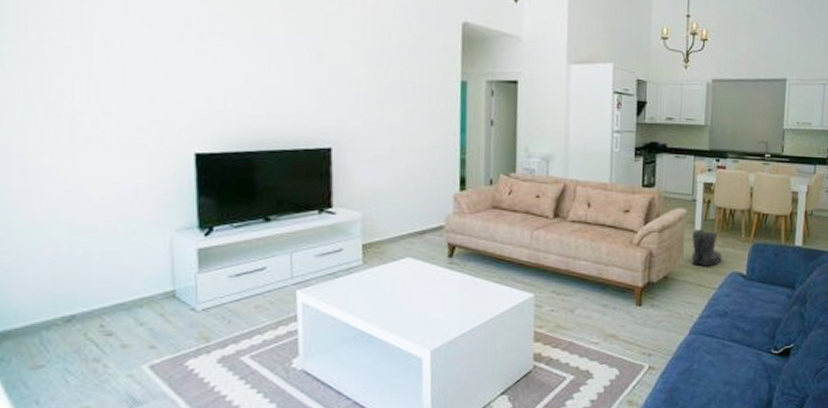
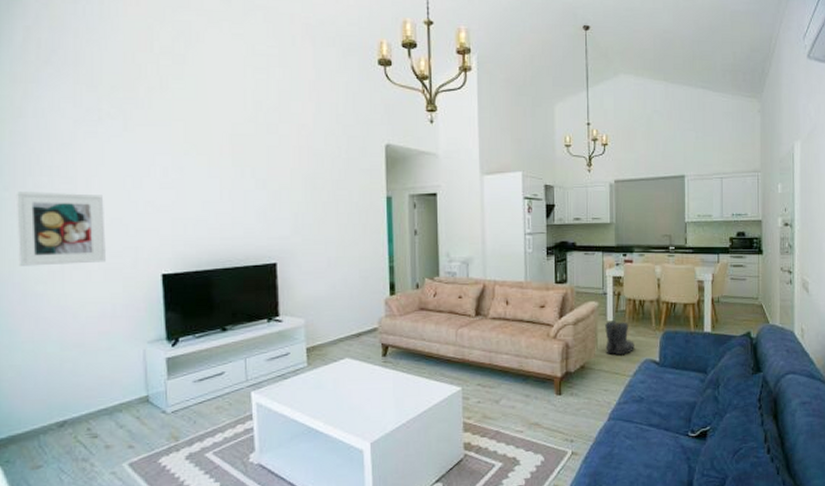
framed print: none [15,46,127,136] -> present [15,191,106,266]

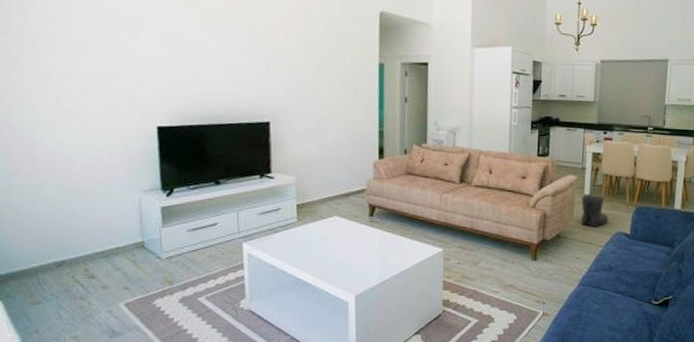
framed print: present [15,191,106,266] -> none [11,37,101,112]

